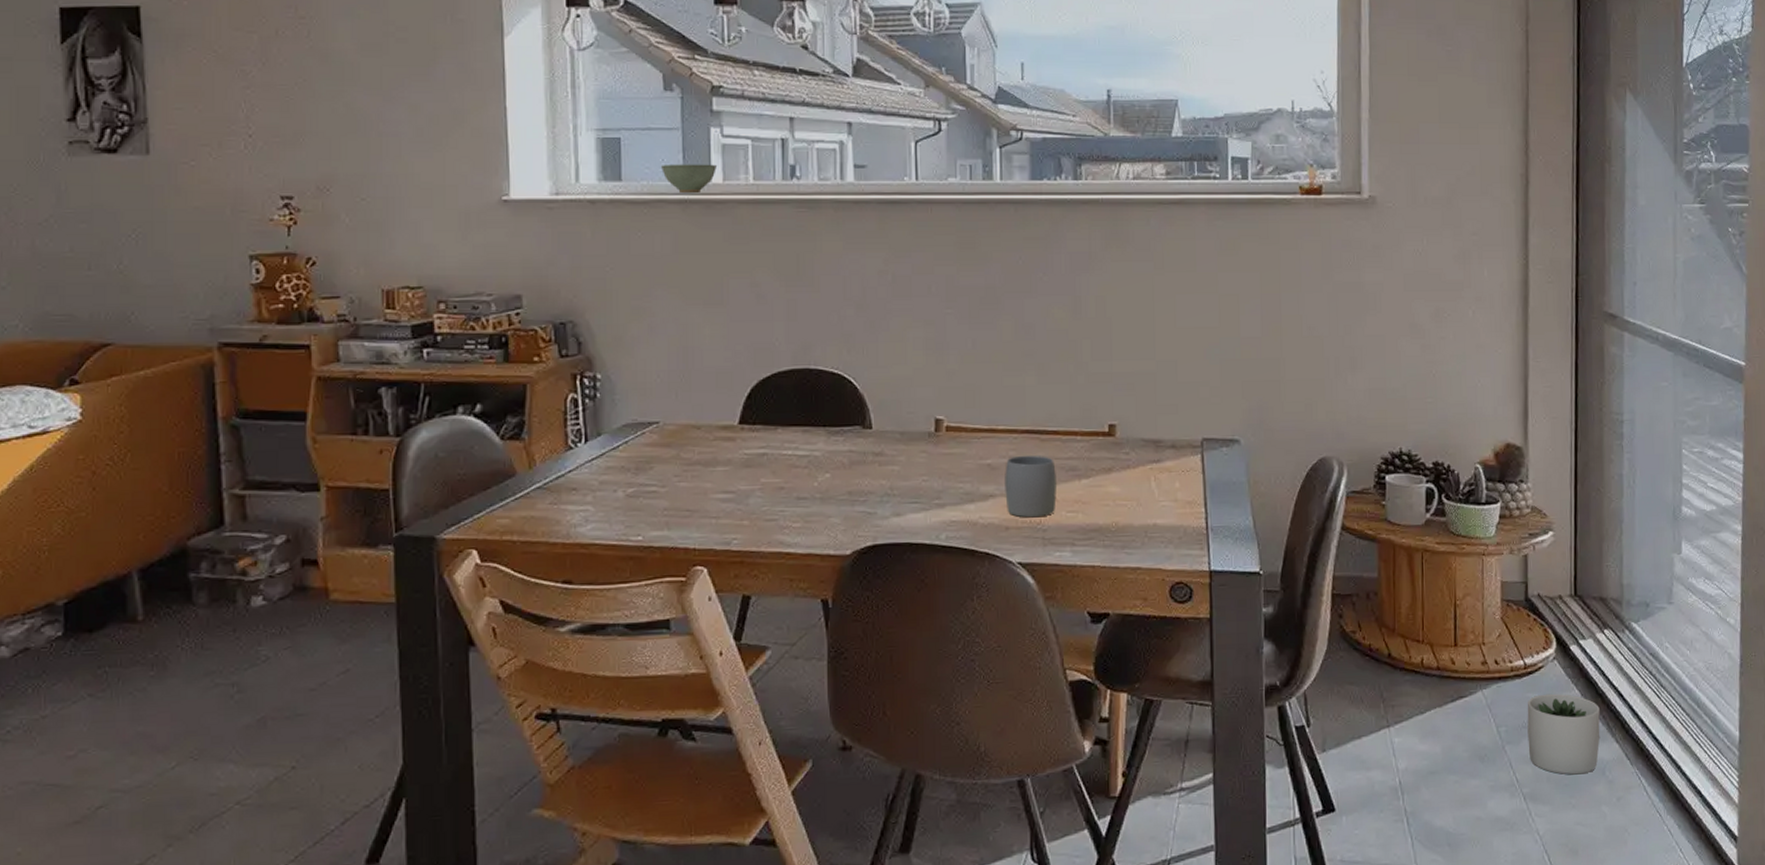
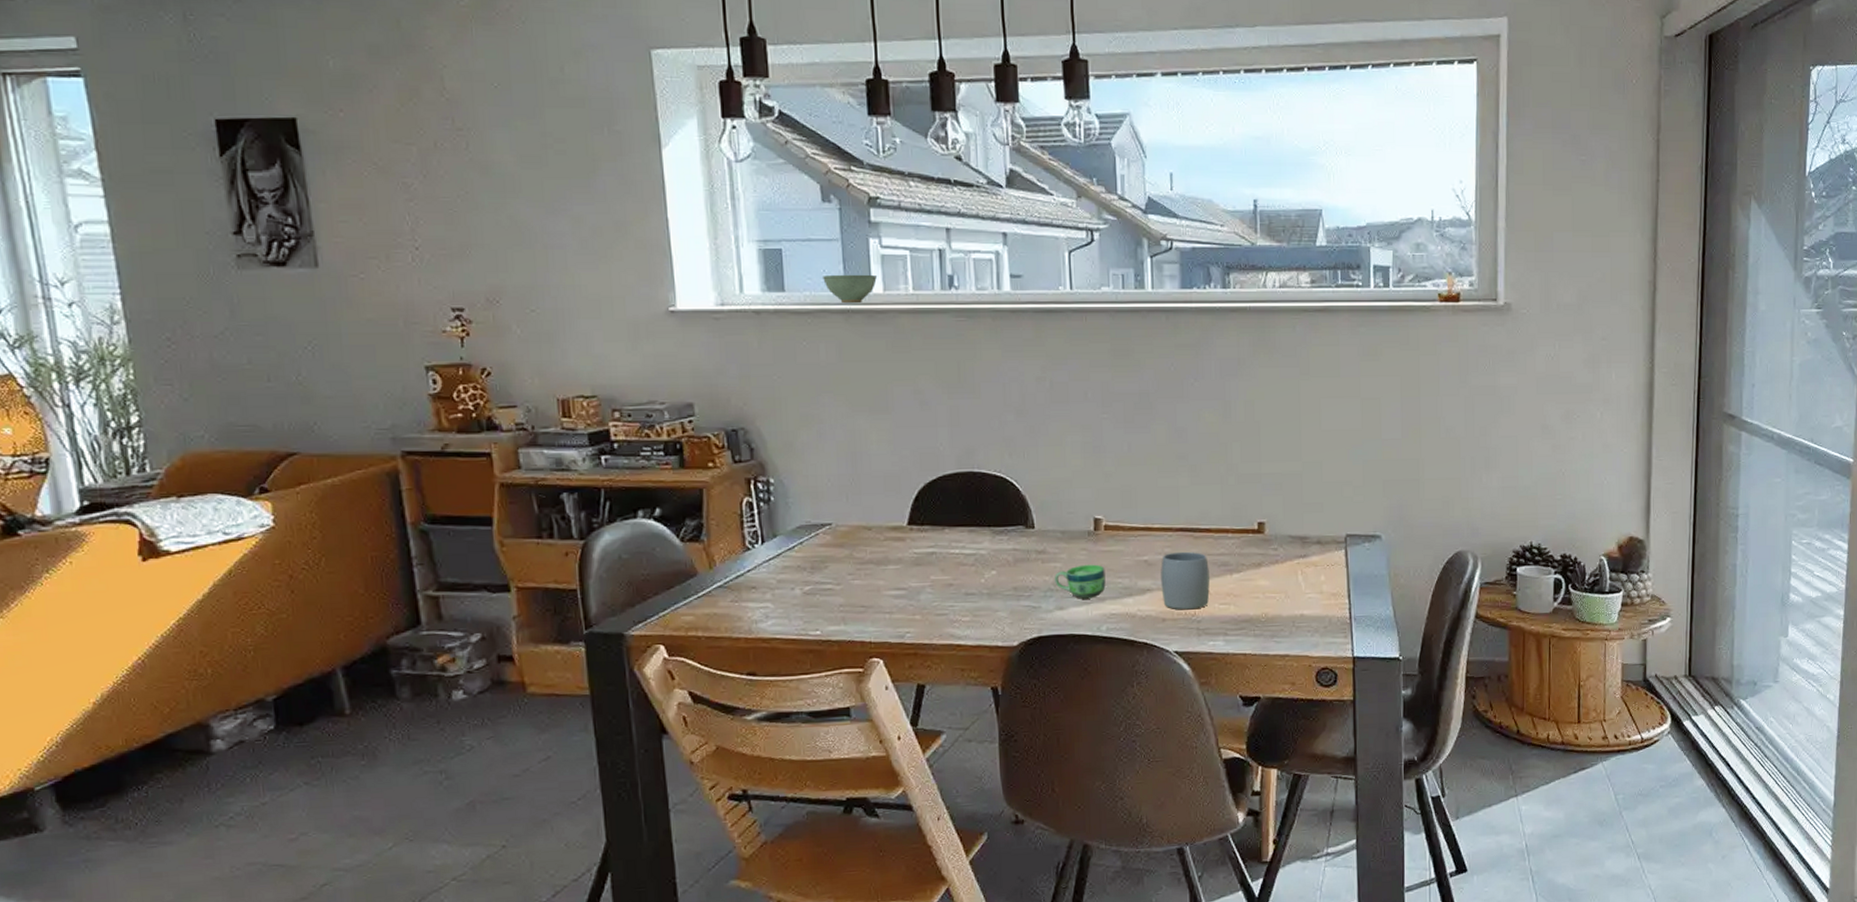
cup: none [892,467,946,505] -> present [1054,564,1106,599]
planter: present [1527,693,1600,775] -> none [1643,764,1709,837]

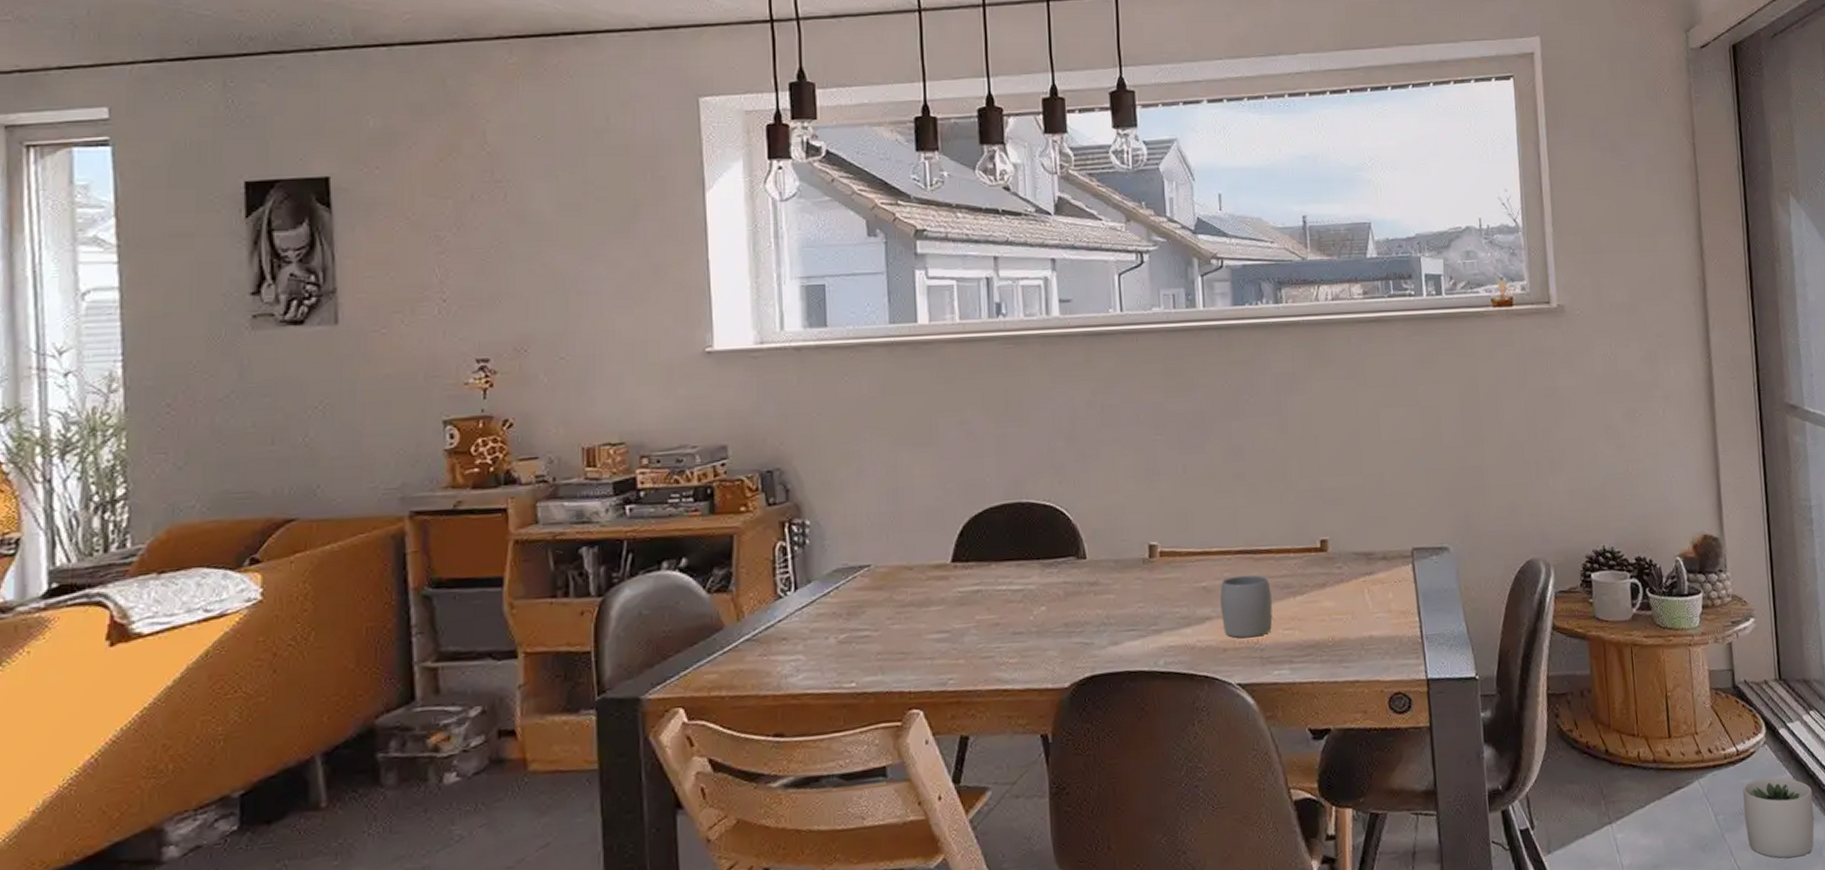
bowl: present [823,274,877,304] -> none [867,305,922,336]
cup: present [1054,564,1106,599] -> none [1108,593,1163,632]
planter: none [1643,764,1709,837] -> present [1742,777,1815,859]

